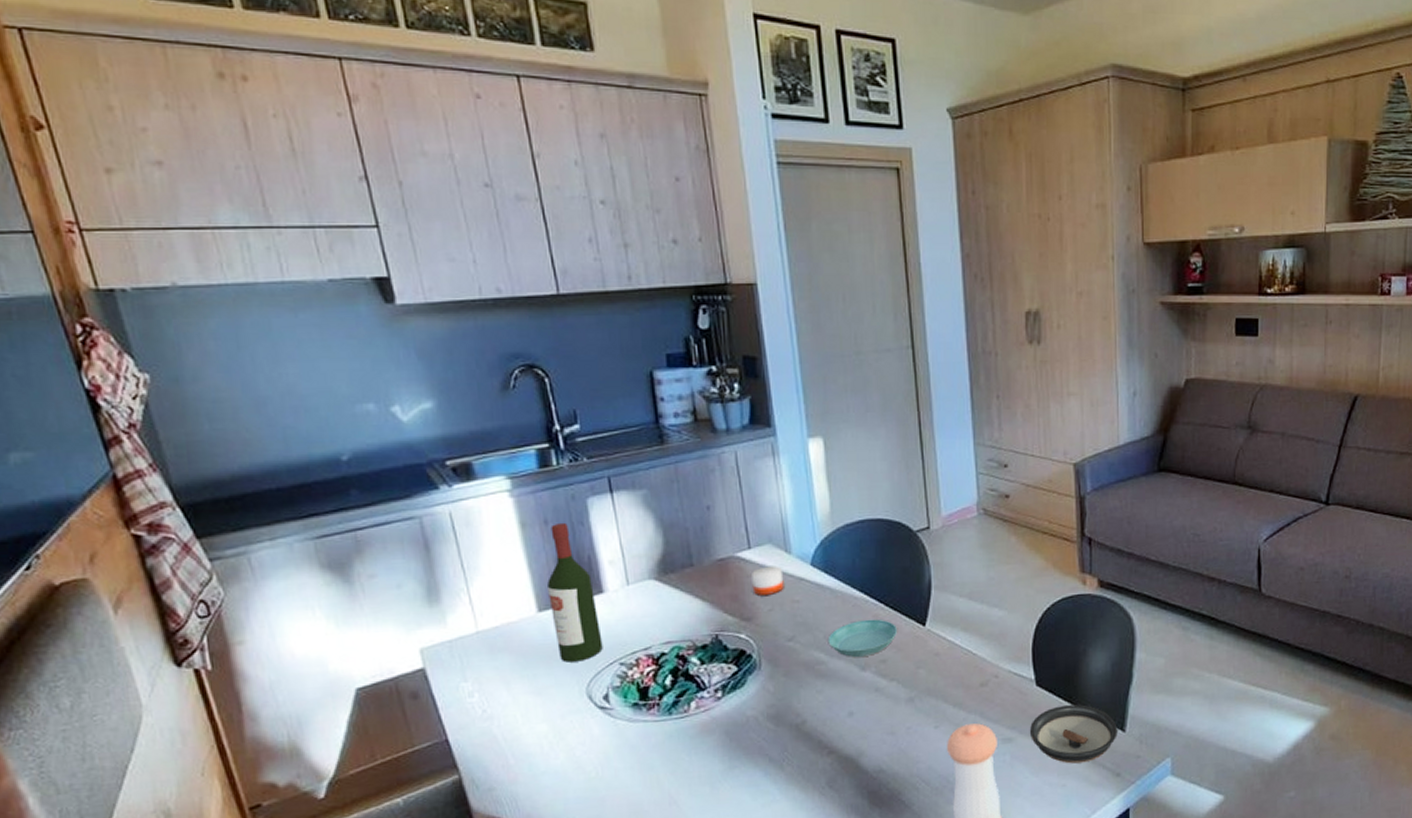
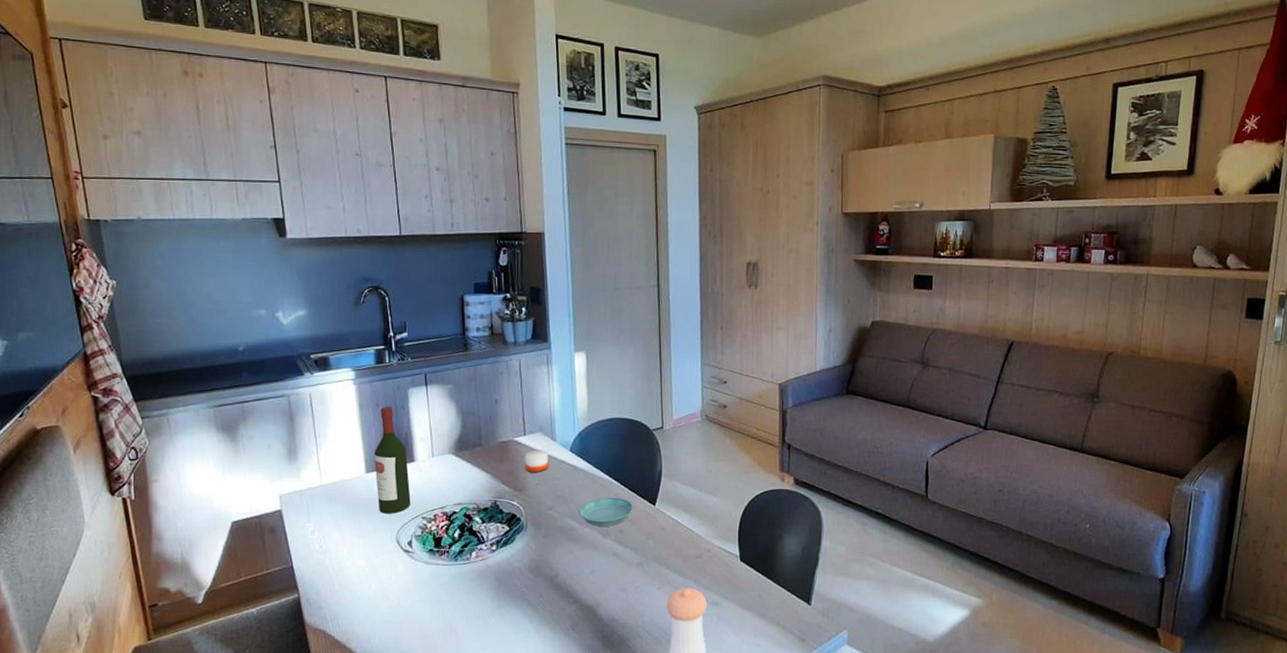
saucer: present [1029,704,1118,764] -> none [733,579,805,628]

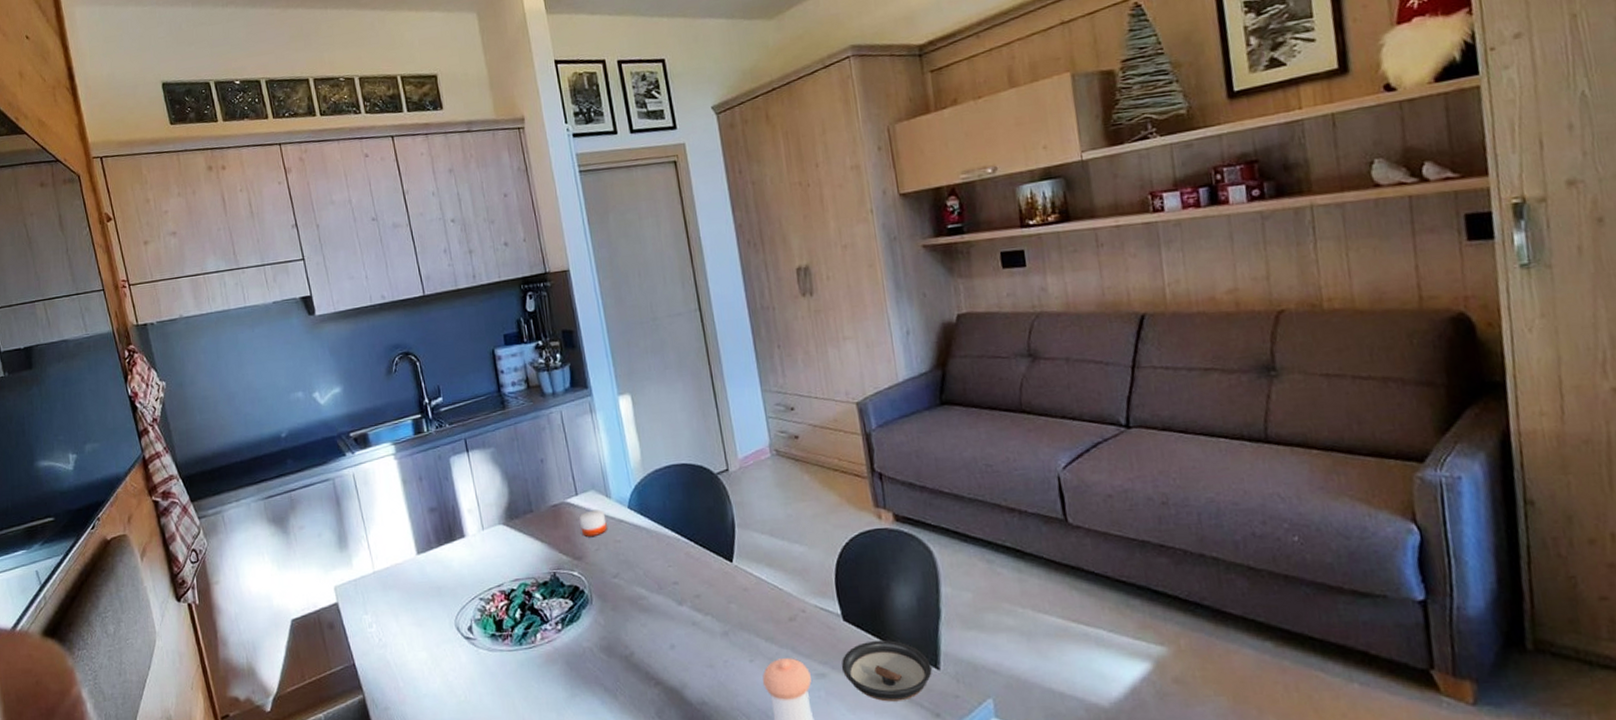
wine bottle: present [374,406,411,514] -> none [423,478,466,598]
saucer: present [579,497,634,526] -> none [647,556,709,592]
saucer: none [733,579,805,628] -> present [841,640,932,702]

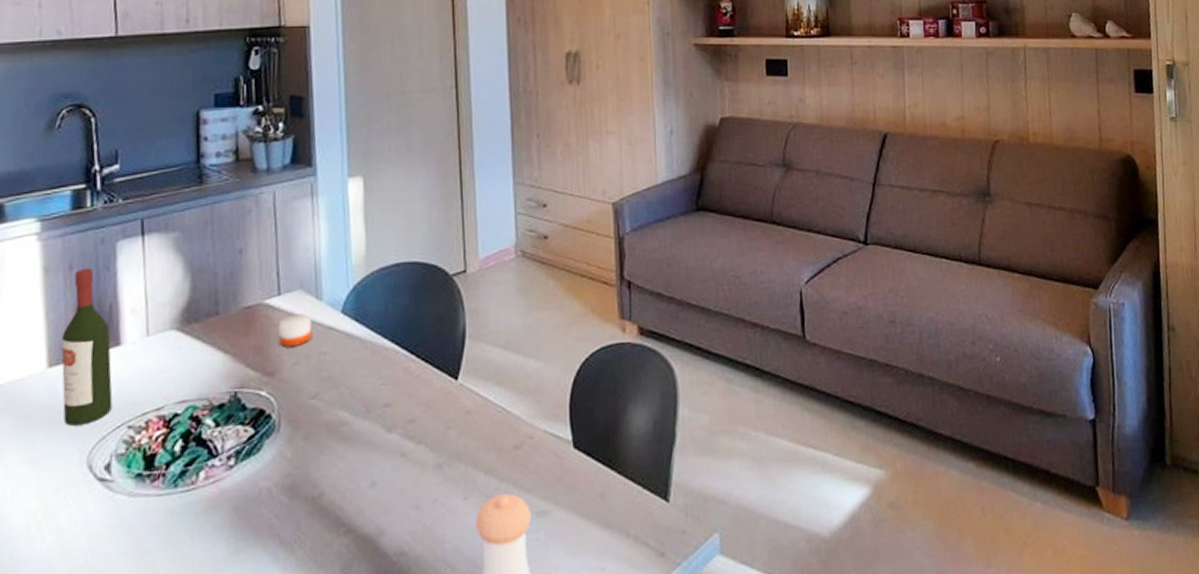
wine bottle: none [423,478,466,598] -> present [61,267,113,426]
saucer: present [841,640,932,702] -> none [565,470,661,542]

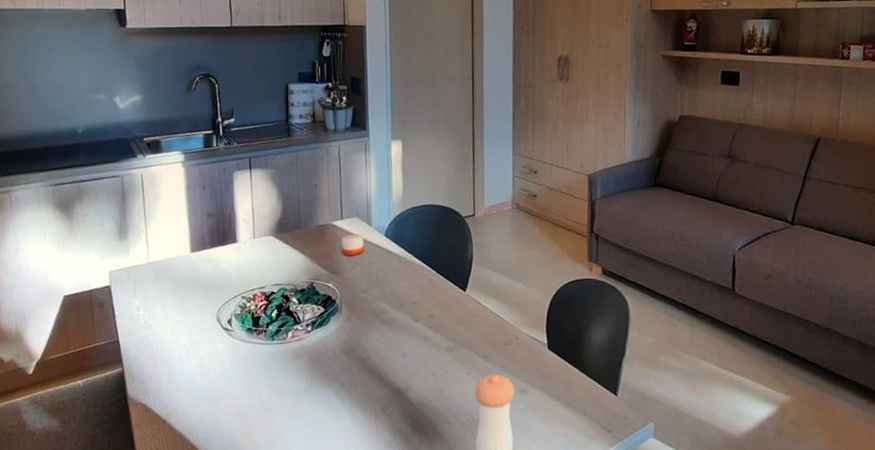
wine bottle: present [61,267,113,426] -> none [199,188,232,292]

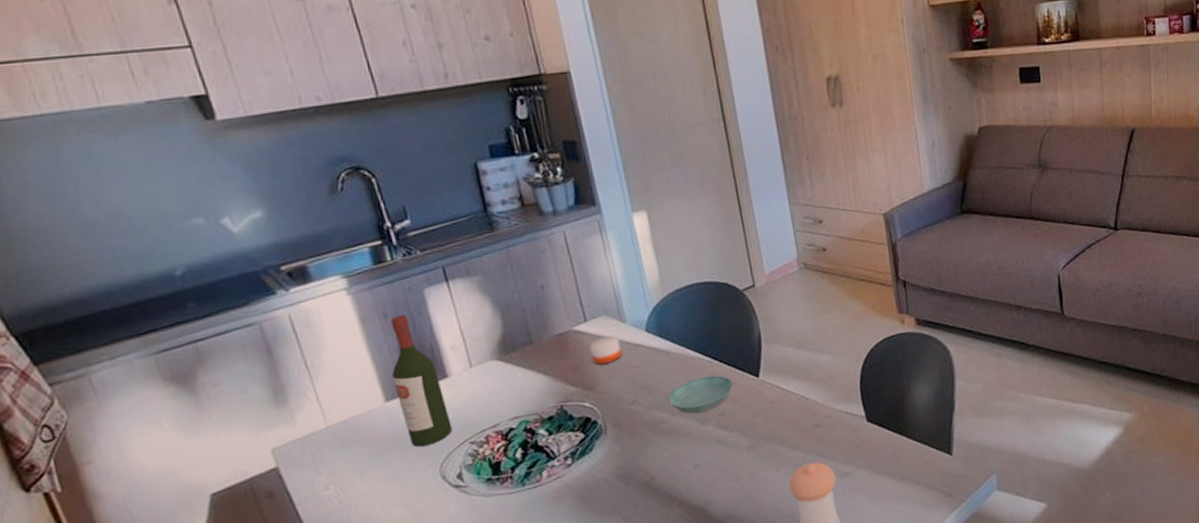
wine bottle: none [199,188,232,292] -> present [390,314,453,447]
saucer: none [392,282,445,311] -> present [668,375,734,414]

